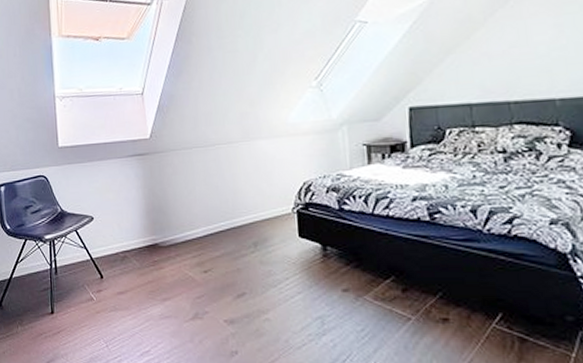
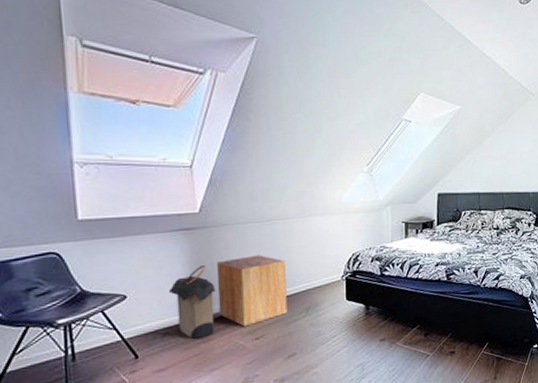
laundry hamper: none [126,190,166,265] -> present [168,264,216,339]
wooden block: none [166,182,235,258] -> present [217,255,288,327]

